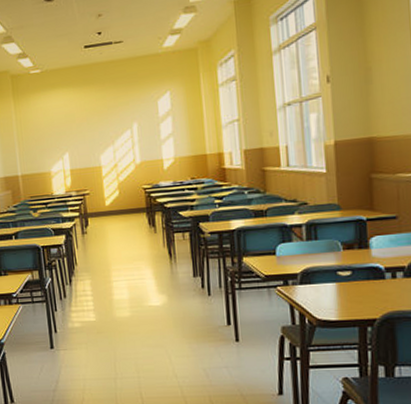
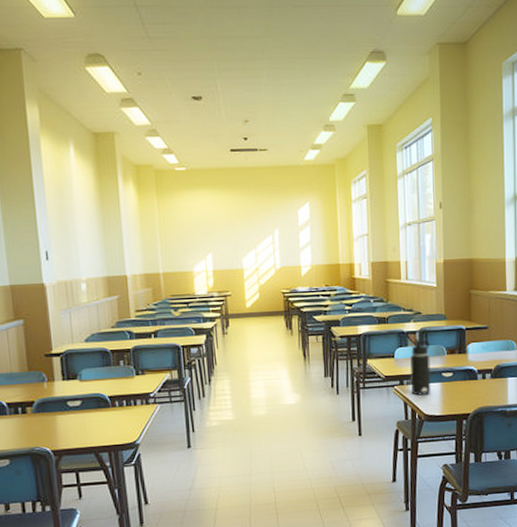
water bottle: none [296,233,324,298] -> present [410,339,431,396]

